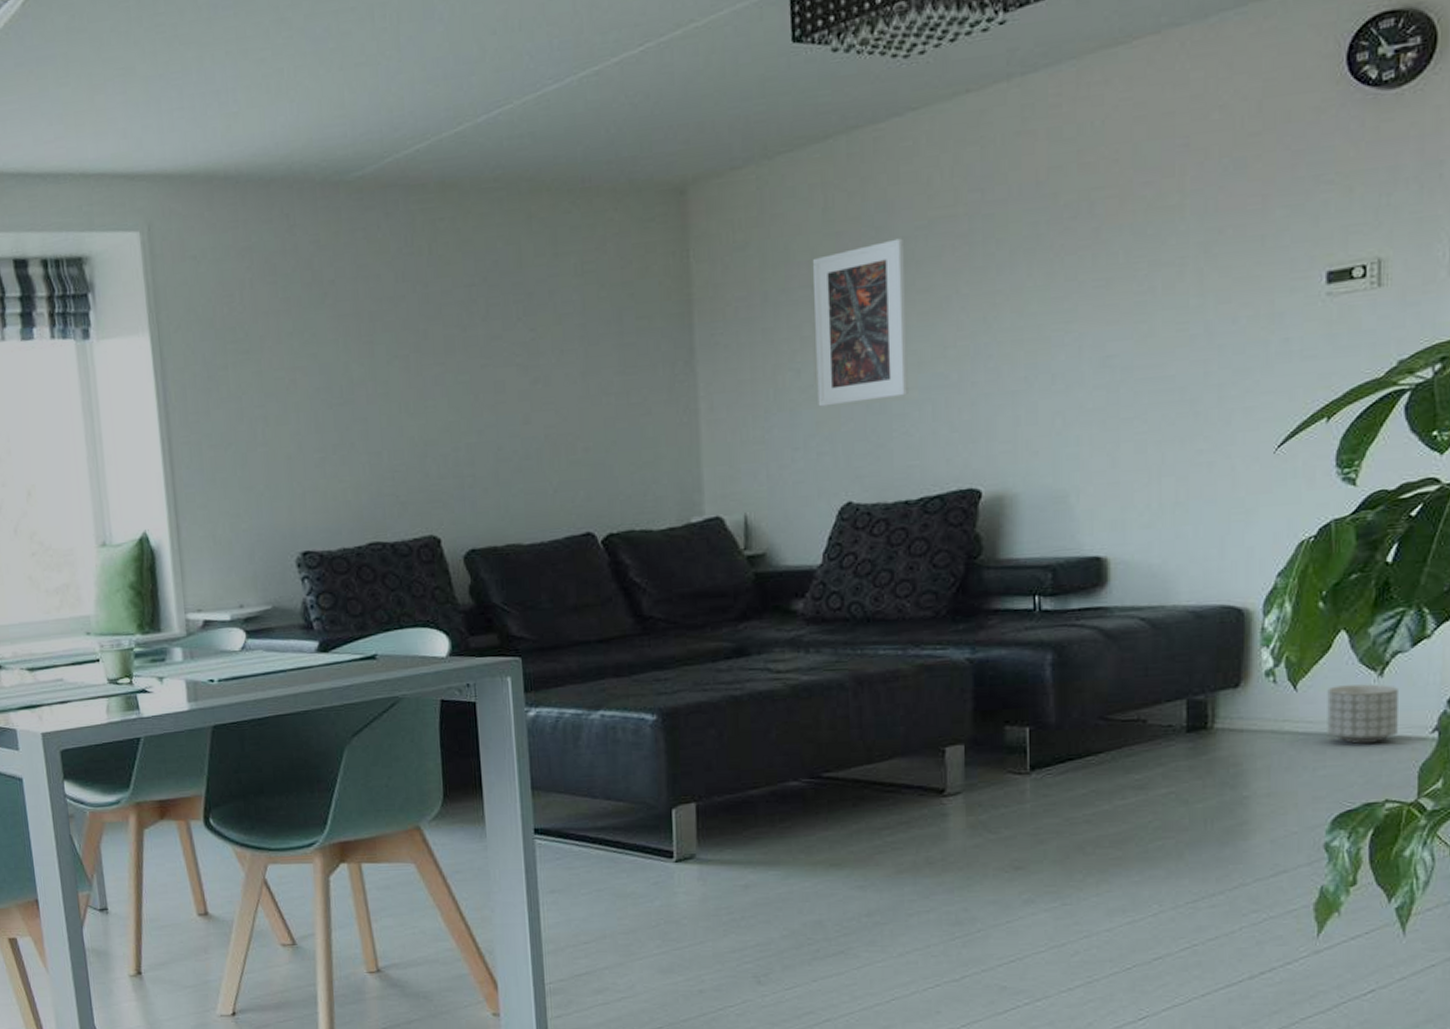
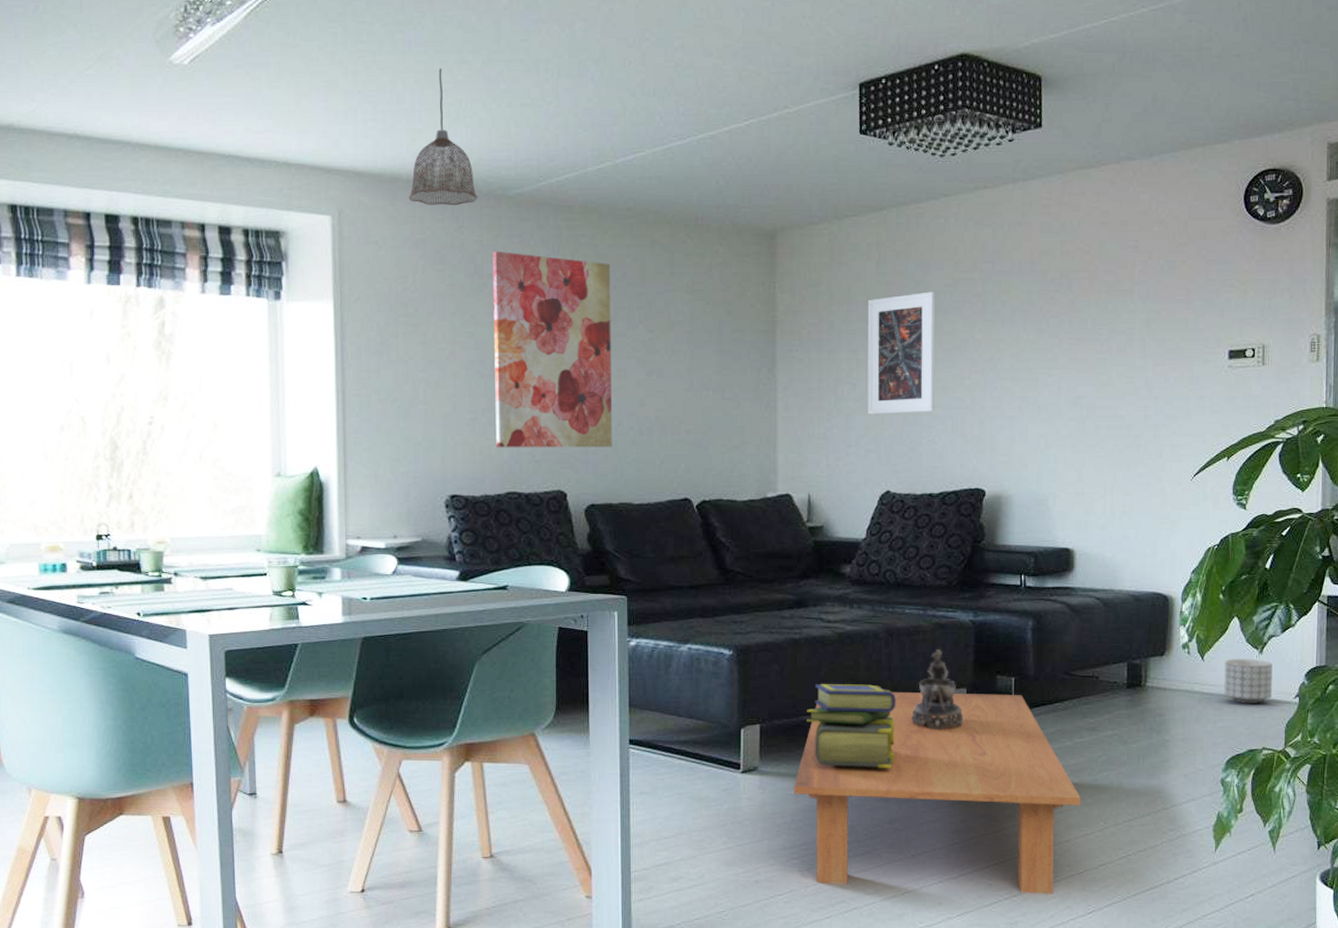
pendant lamp: none [227,33,311,205] -> present [408,68,478,206]
wall art: none [333,250,493,491] -> present [493,250,613,448]
coffee table: none [742,749,1125,997] -> present [793,691,1081,894]
stack of books: none [755,746,872,849] -> present [807,684,897,768]
decorative bowl: none [892,697,962,798] -> present [912,649,964,730]

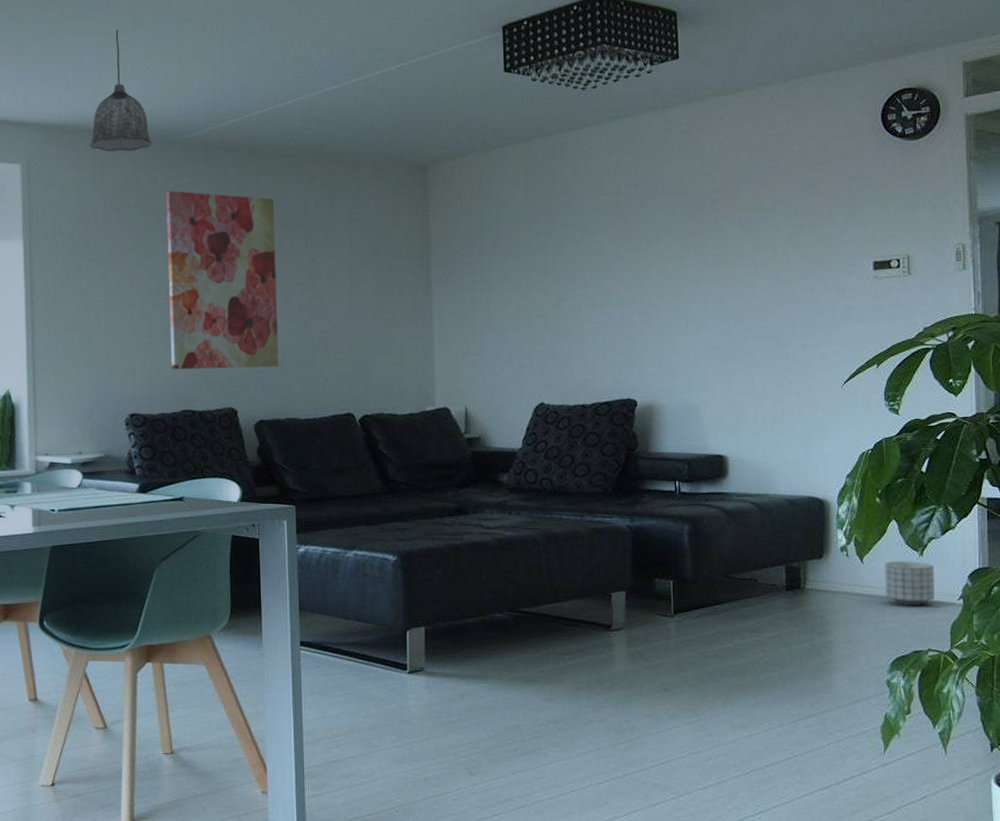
coffee table: present [793,691,1081,894] -> none [459,594,744,794]
stack of books: present [807,684,897,768] -> none [470,588,557,669]
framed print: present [867,291,936,415] -> none [516,214,585,331]
decorative bowl: present [912,649,964,730] -> none [572,554,624,632]

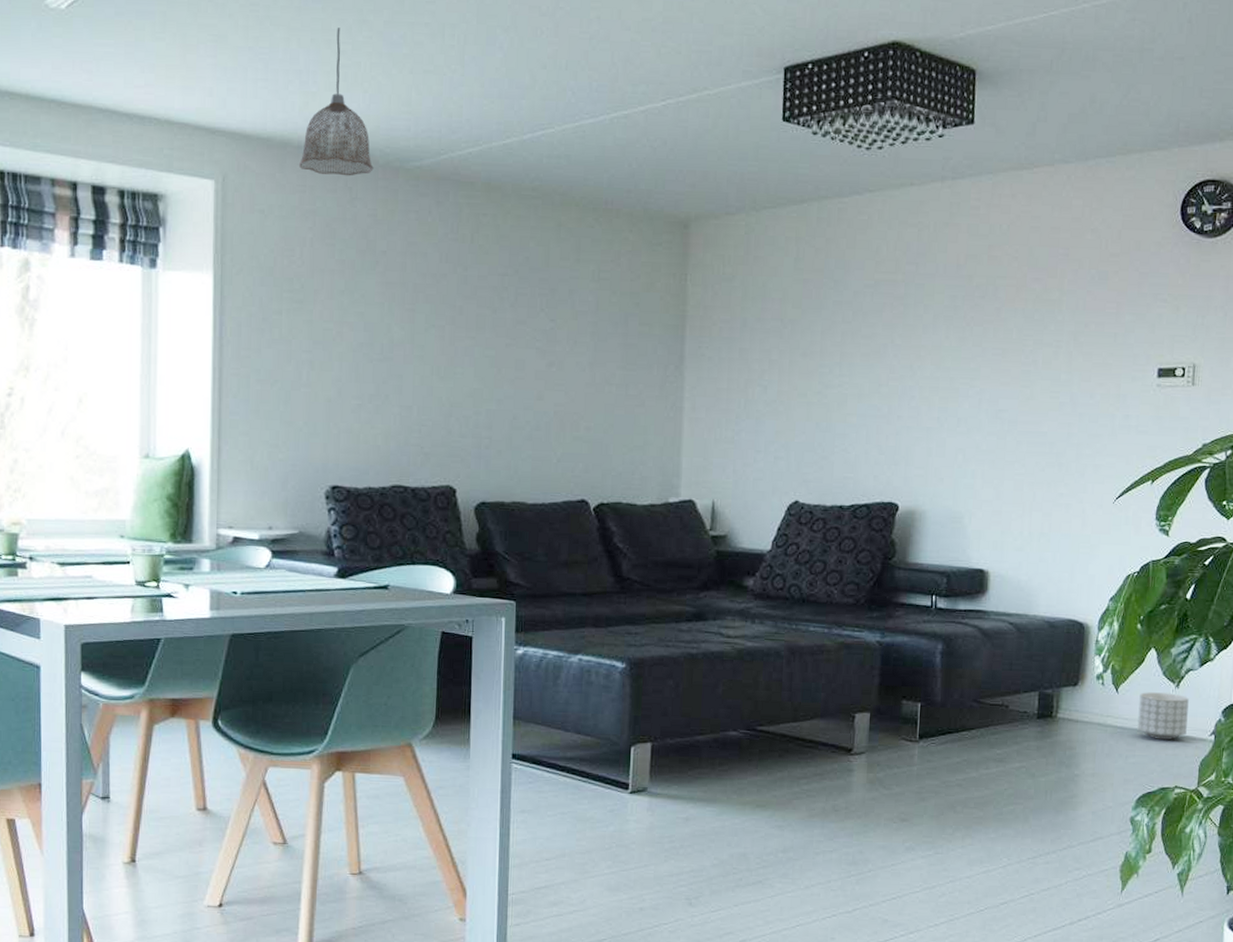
wall art: present [166,190,279,370] -> none [382,226,513,443]

